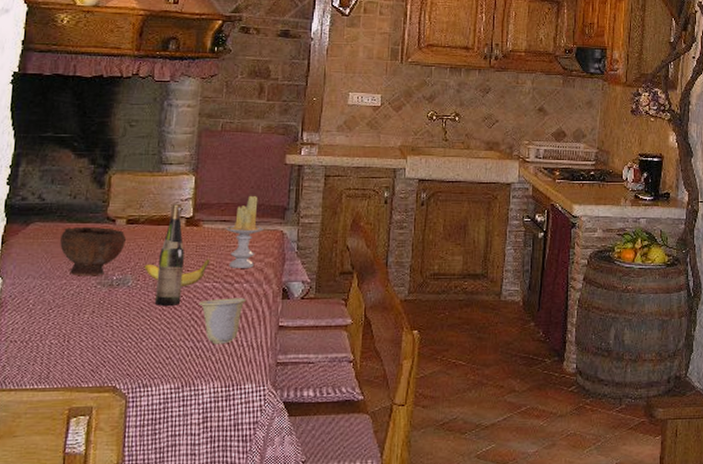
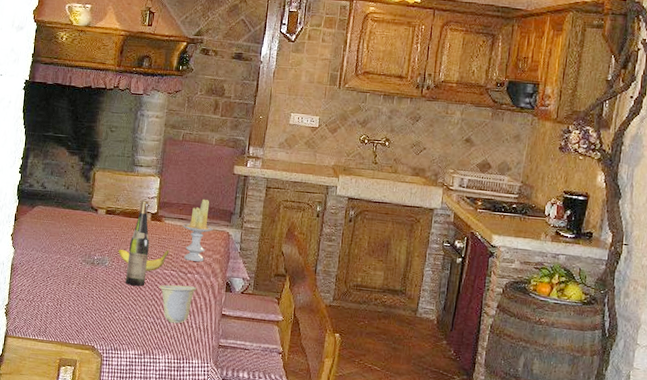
bowl: present [60,226,127,275] -> none [56,212,106,254]

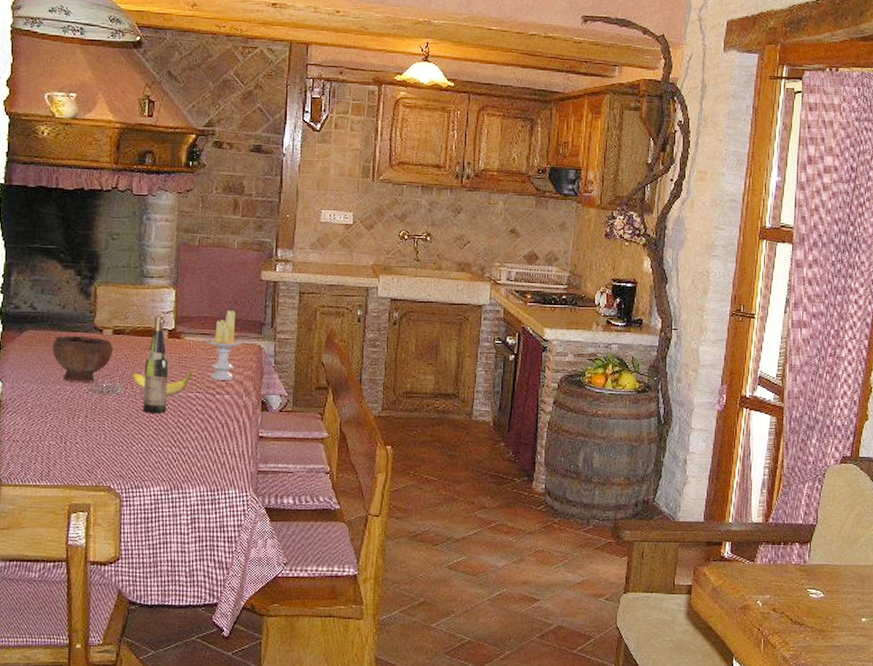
bowl: none [56,212,106,254] -> present [53,335,114,382]
cup: present [158,284,197,324] -> none [183,408,228,451]

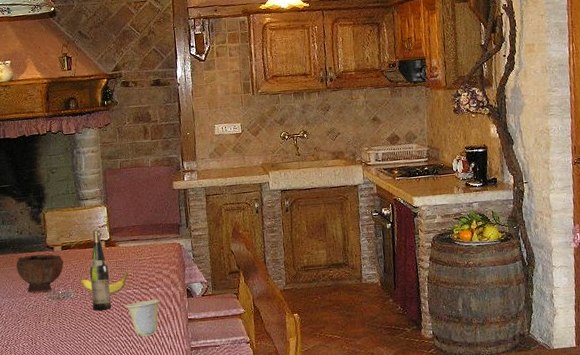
cup: none [183,408,228,451] -> present [124,299,161,337]
candle: present [205,310,243,380] -> none [135,217,166,277]

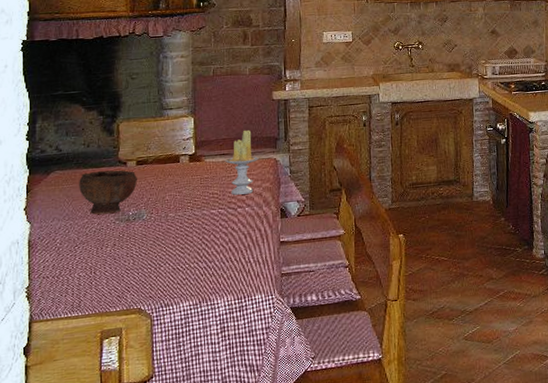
banana: present [81,271,129,294] -> none [157,189,214,215]
wine bottle: present [89,229,112,311] -> none [168,142,192,234]
cup: present [124,299,161,337] -> none [207,220,250,263]
candle: none [135,217,166,277] -> present [224,129,260,195]

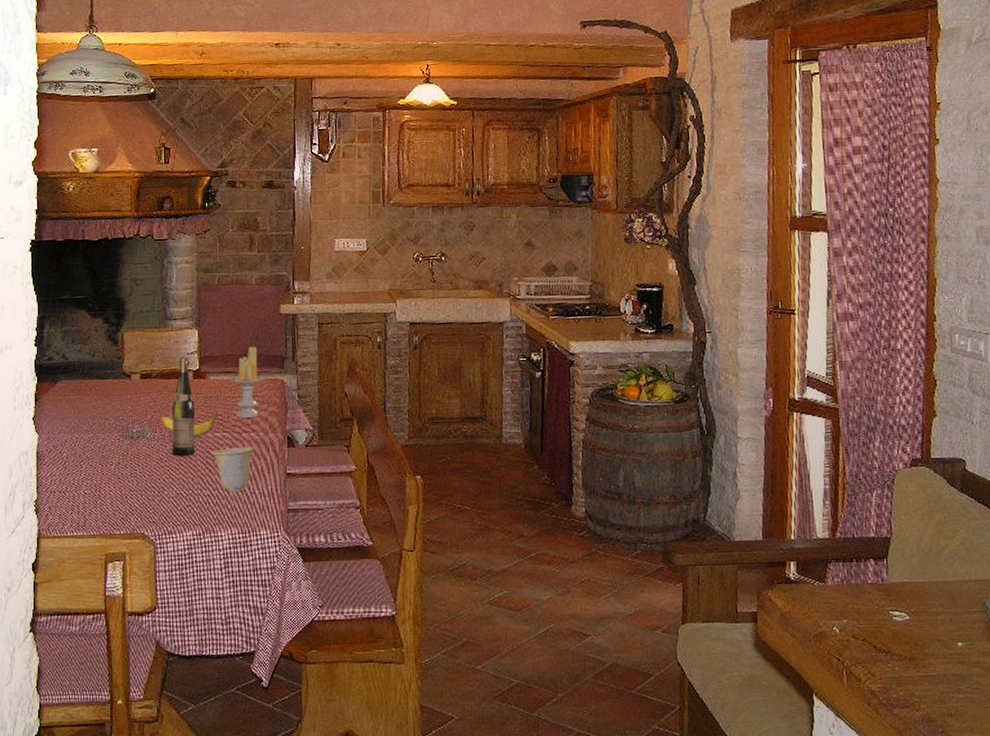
bowl: present [79,170,138,215] -> none [85,382,142,429]
banana: none [157,189,214,215] -> present [160,410,219,437]
wine bottle: none [168,142,192,234] -> present [172,357,195,456]
cup: none [207,220,250,263] -> present [211,446,255,492]

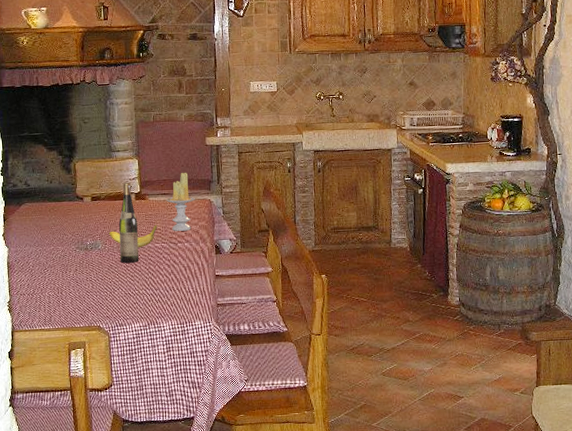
cup: present [211,446,255,492] -> none [152,254,189,292]

